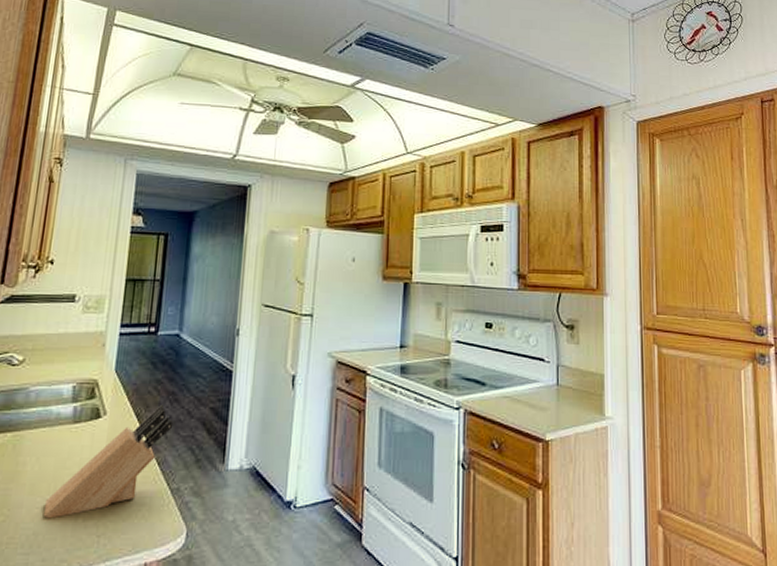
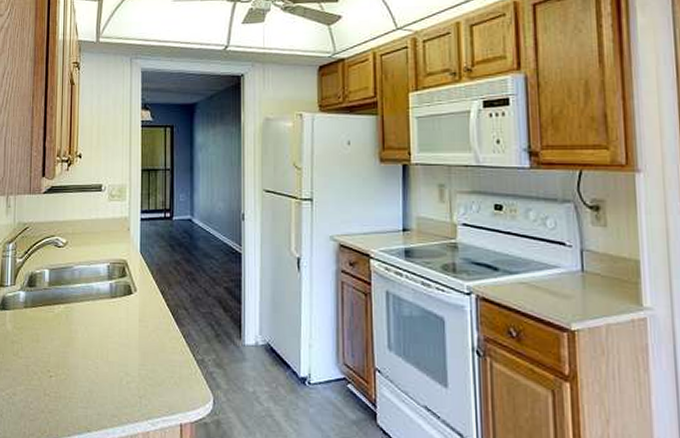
knife block: present [44,404,173,519] -> none [96,283,194,380]

